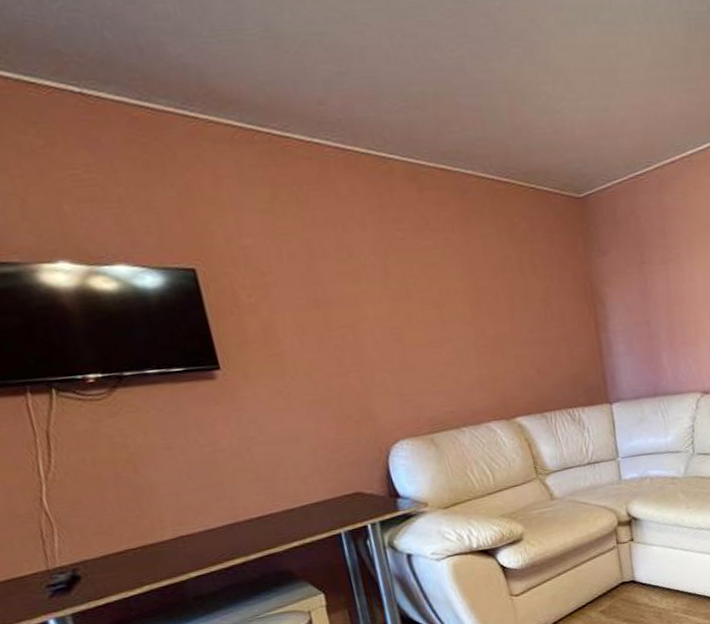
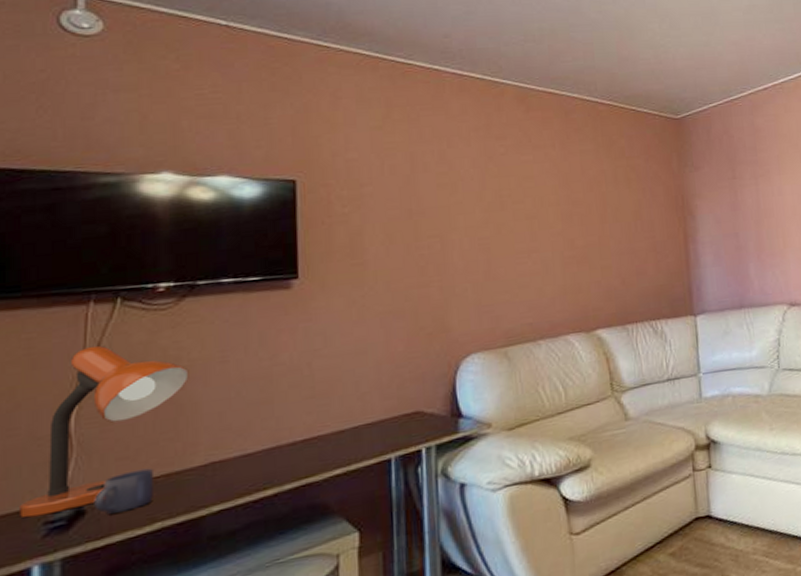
desk lamp: none [20,434,140,583] -> present [18,345,189,519]
mug: none [84,541,137,579] -> present [94,468,155,514]

